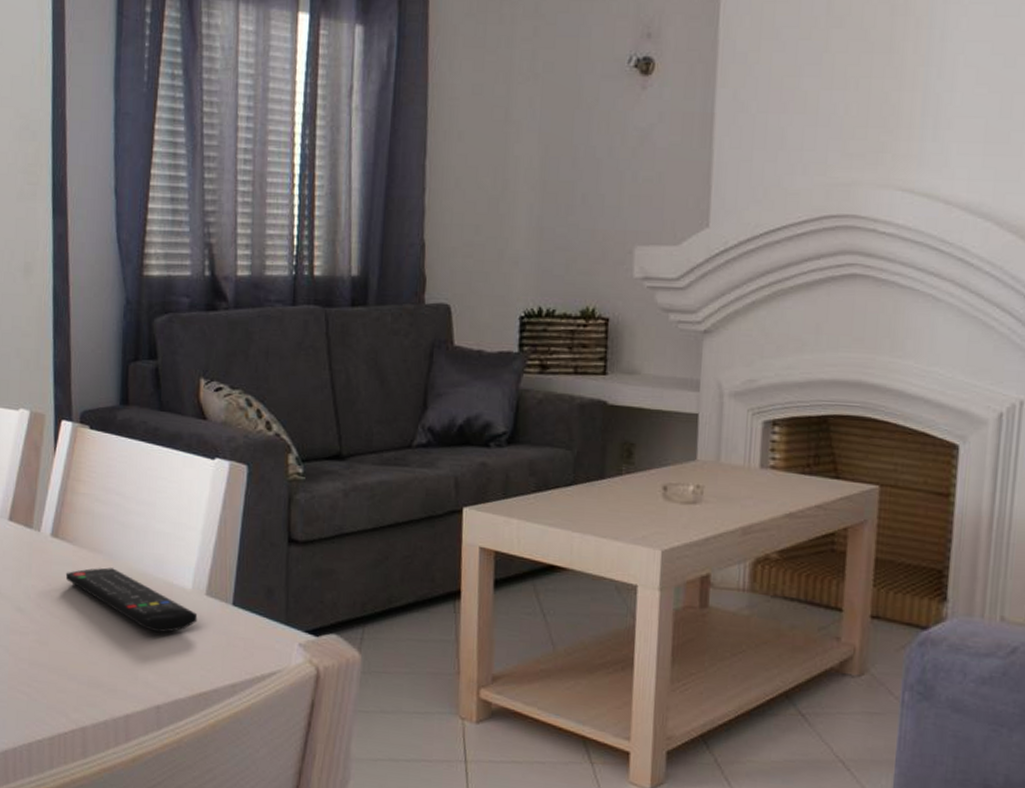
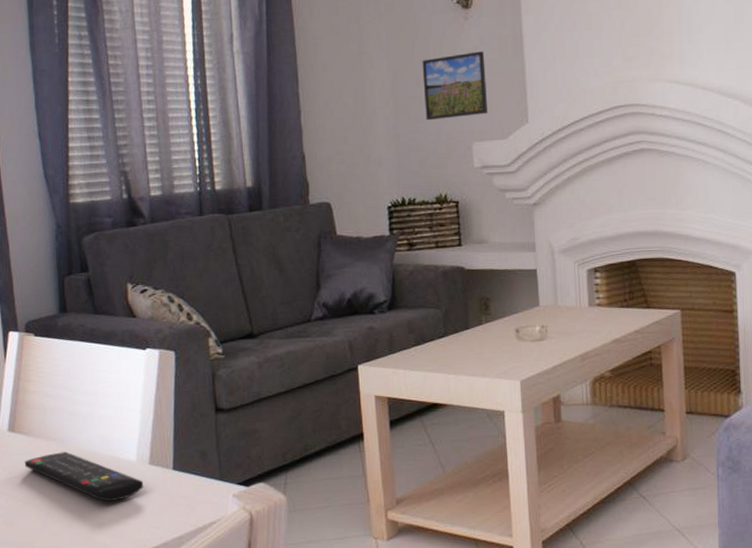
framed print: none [579,131,663,214] -> present [422,51,489,121]

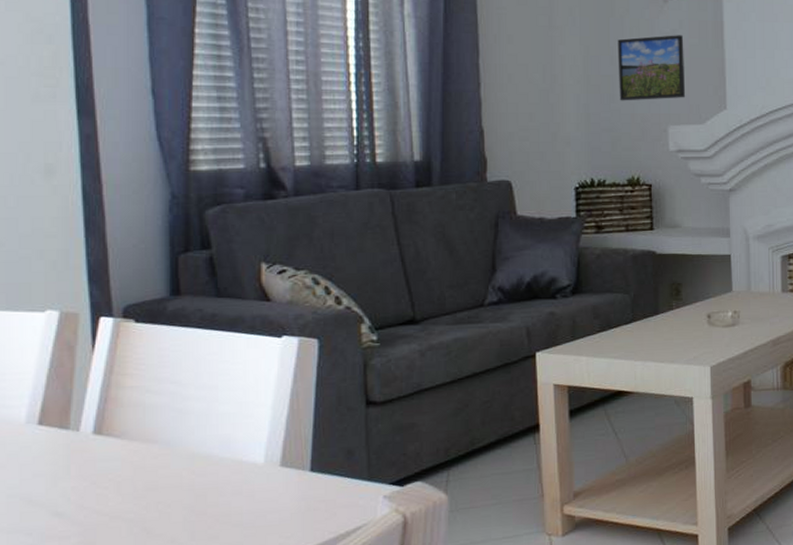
remote control: present [24,452,144,502] -> none [113,455,272,511]

